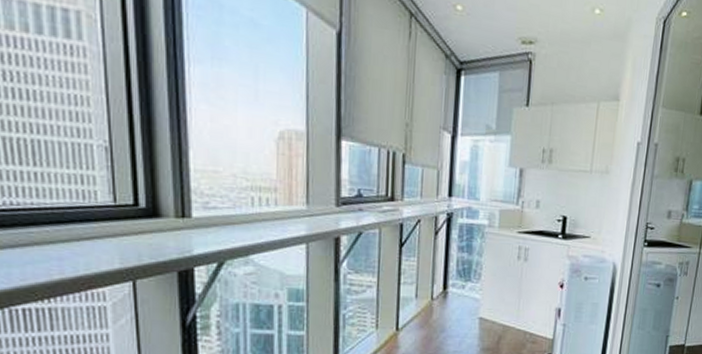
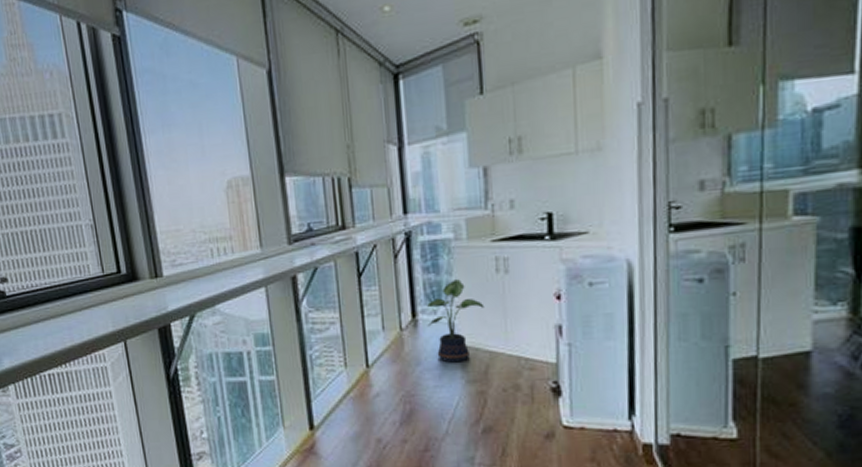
potted plant: none [455,261,505,332] -> present [427,279,485,363]

